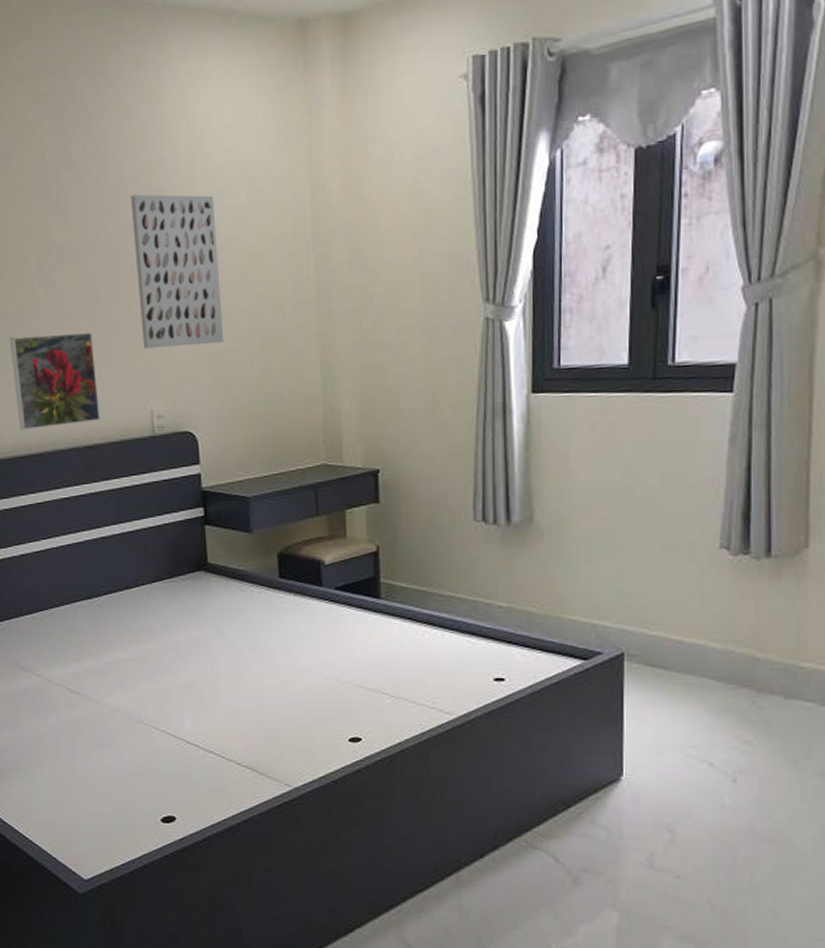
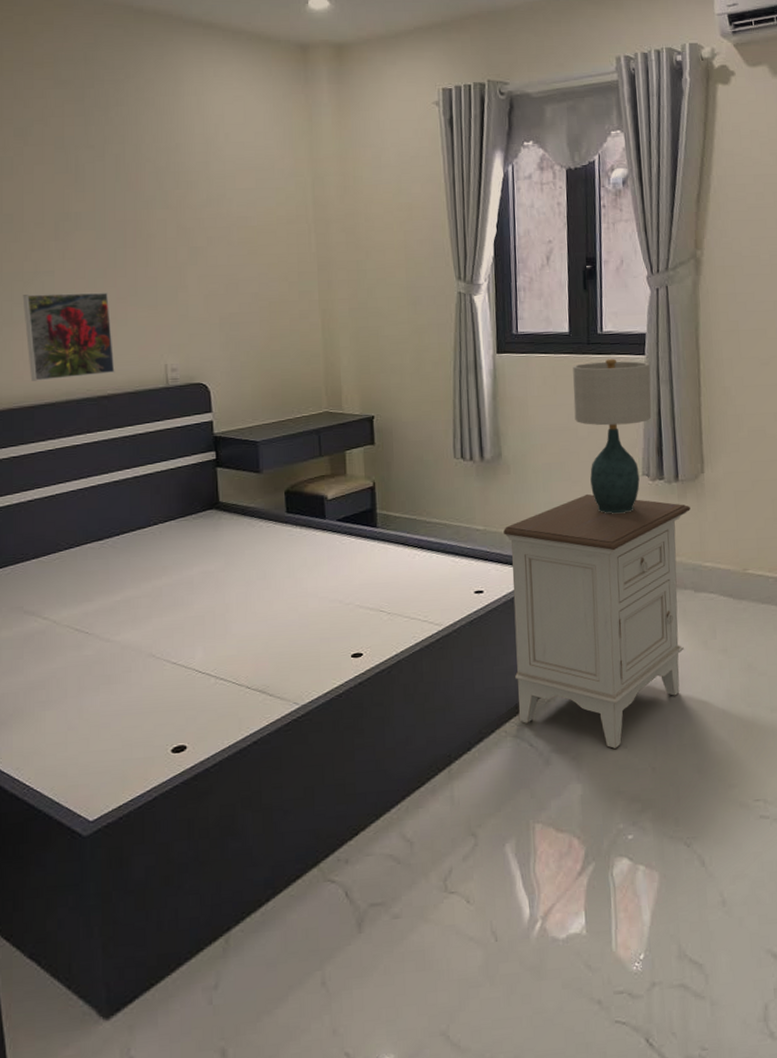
wall art: present [130,194,224,349] -> none [147,174,235,309]
nightstand: none [532,568,785,877] -> present [504,493,690,749]
table lamp: none [630,397,740,595] -> present [573,358,652,514]

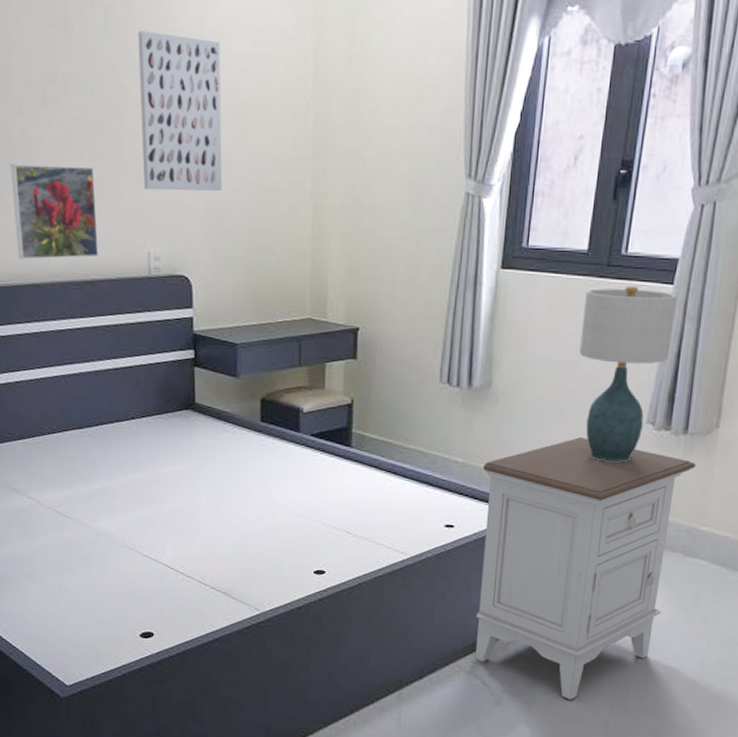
wall art: none [147,174,235,309] -> present [137,31,223,191]

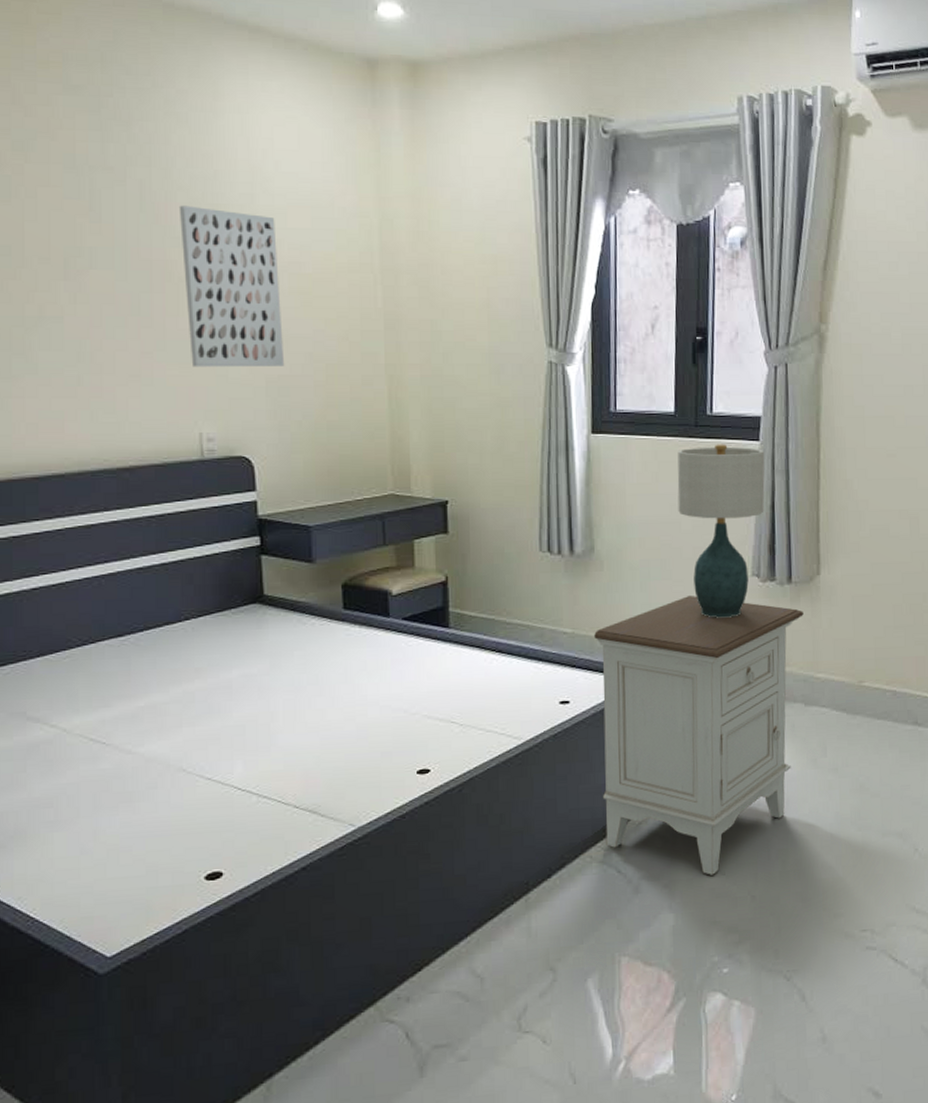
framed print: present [10,164,99,260] -> none [23,344,138,448]

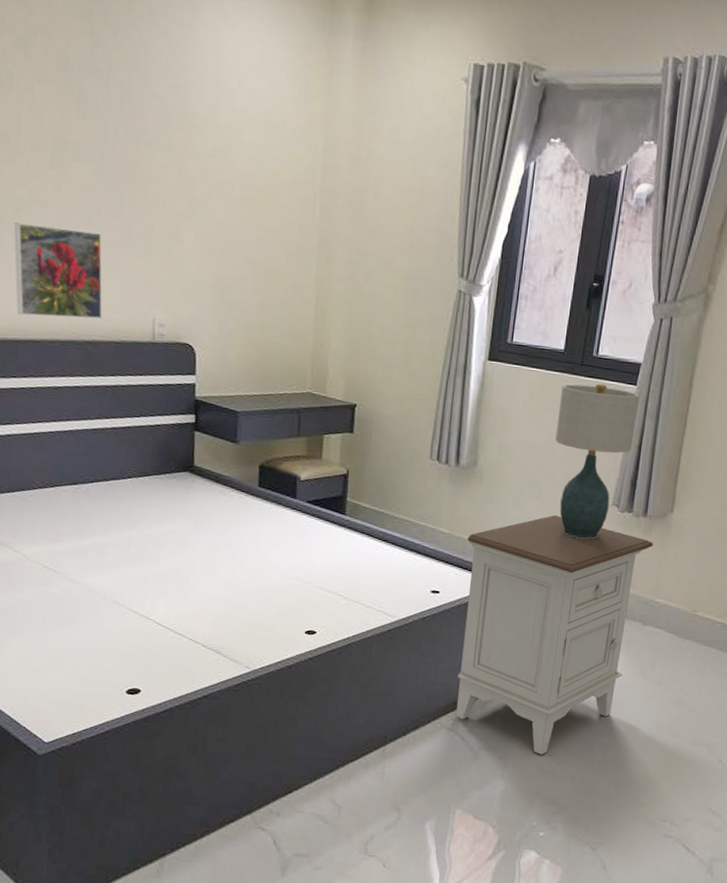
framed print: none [23,344,138,448] -> present [13,222,103,320]
wall art: present [178,205,285,368] -> none [151,111,234,268]

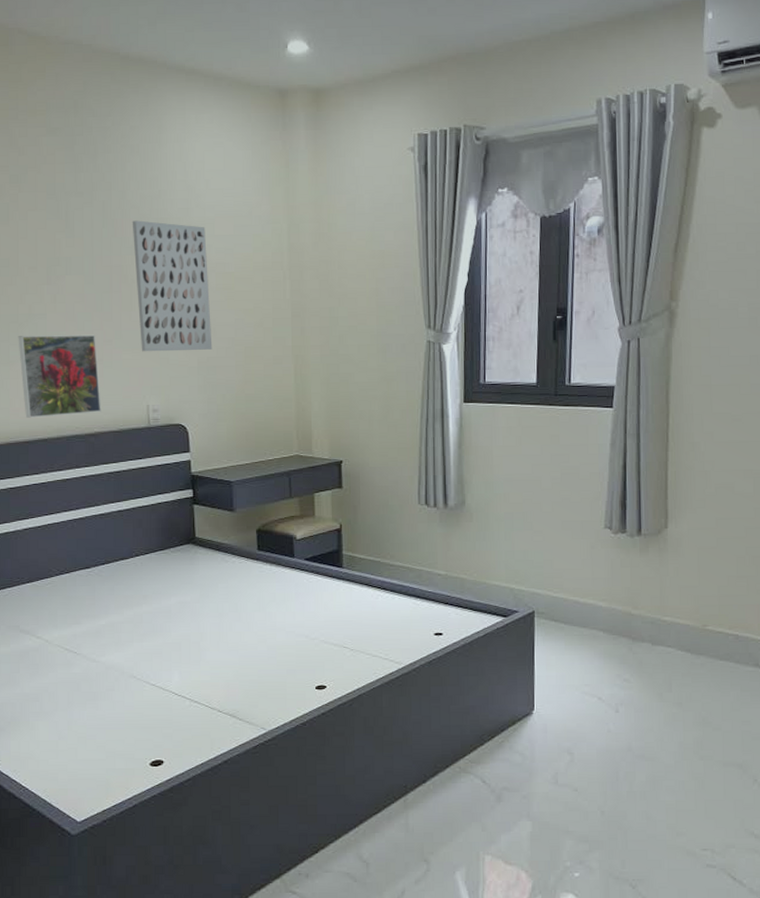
wall art: none [151,111,234,268] -> present [132,220,213,352]
nightstand: present [455,514,653,755] -> none [464,544,652,790]
table lamp: present [555,383,640,540] -> none [538,411,618,565]

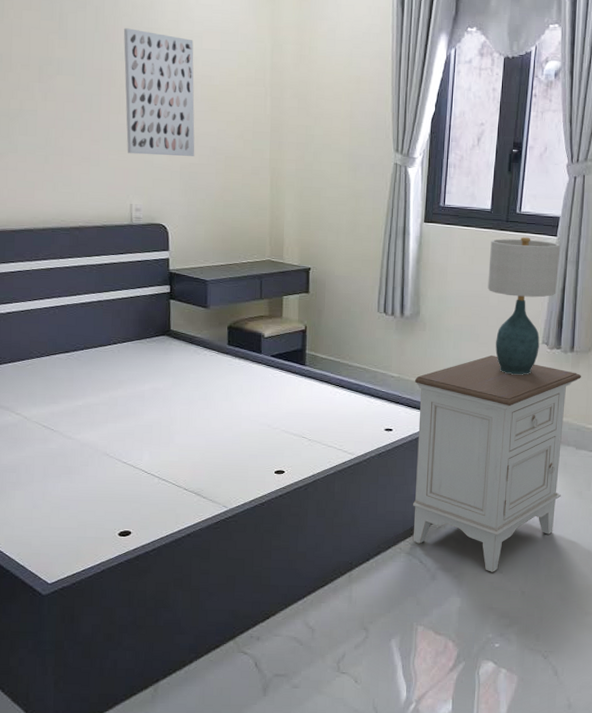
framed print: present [18,334,101,418] -> none [8,129,87,209]
nightstand: none [464,544,652,790] -> present [412,355,581,572]
table lamp: none [538,411,618,565] -> present [488,237,561,375]

